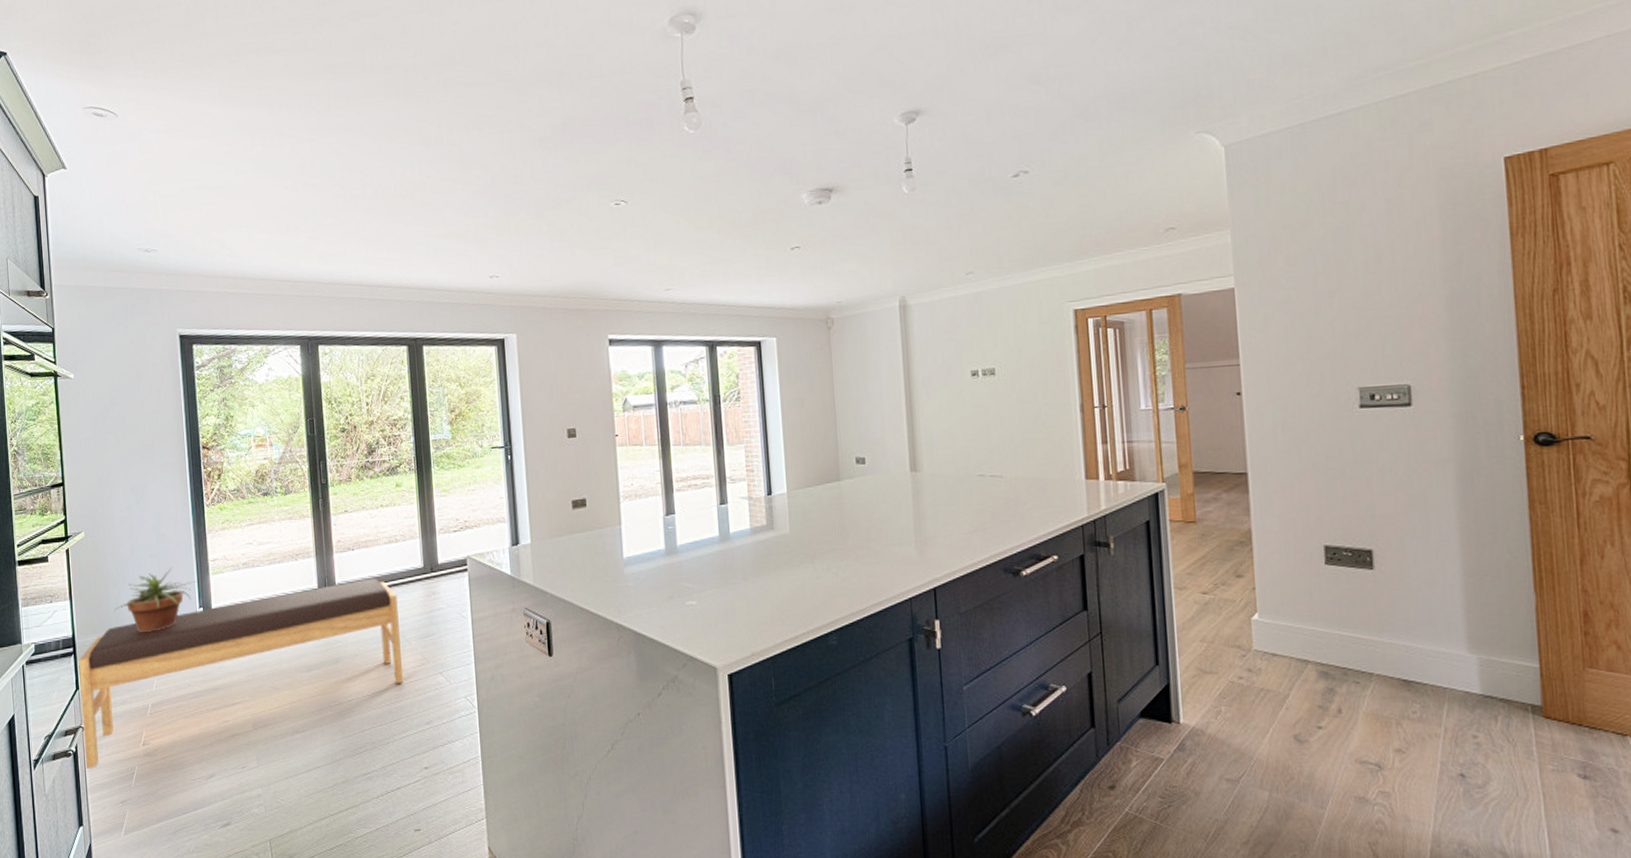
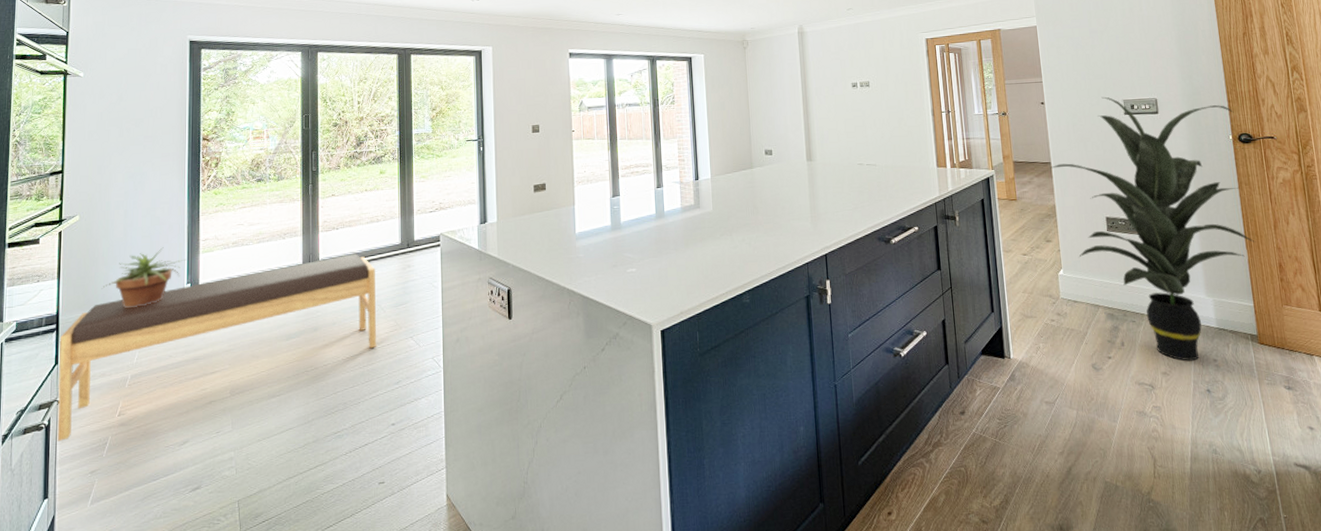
indoor plant: none [1246,383,1550,736] -> present [1050,96,1256,361]

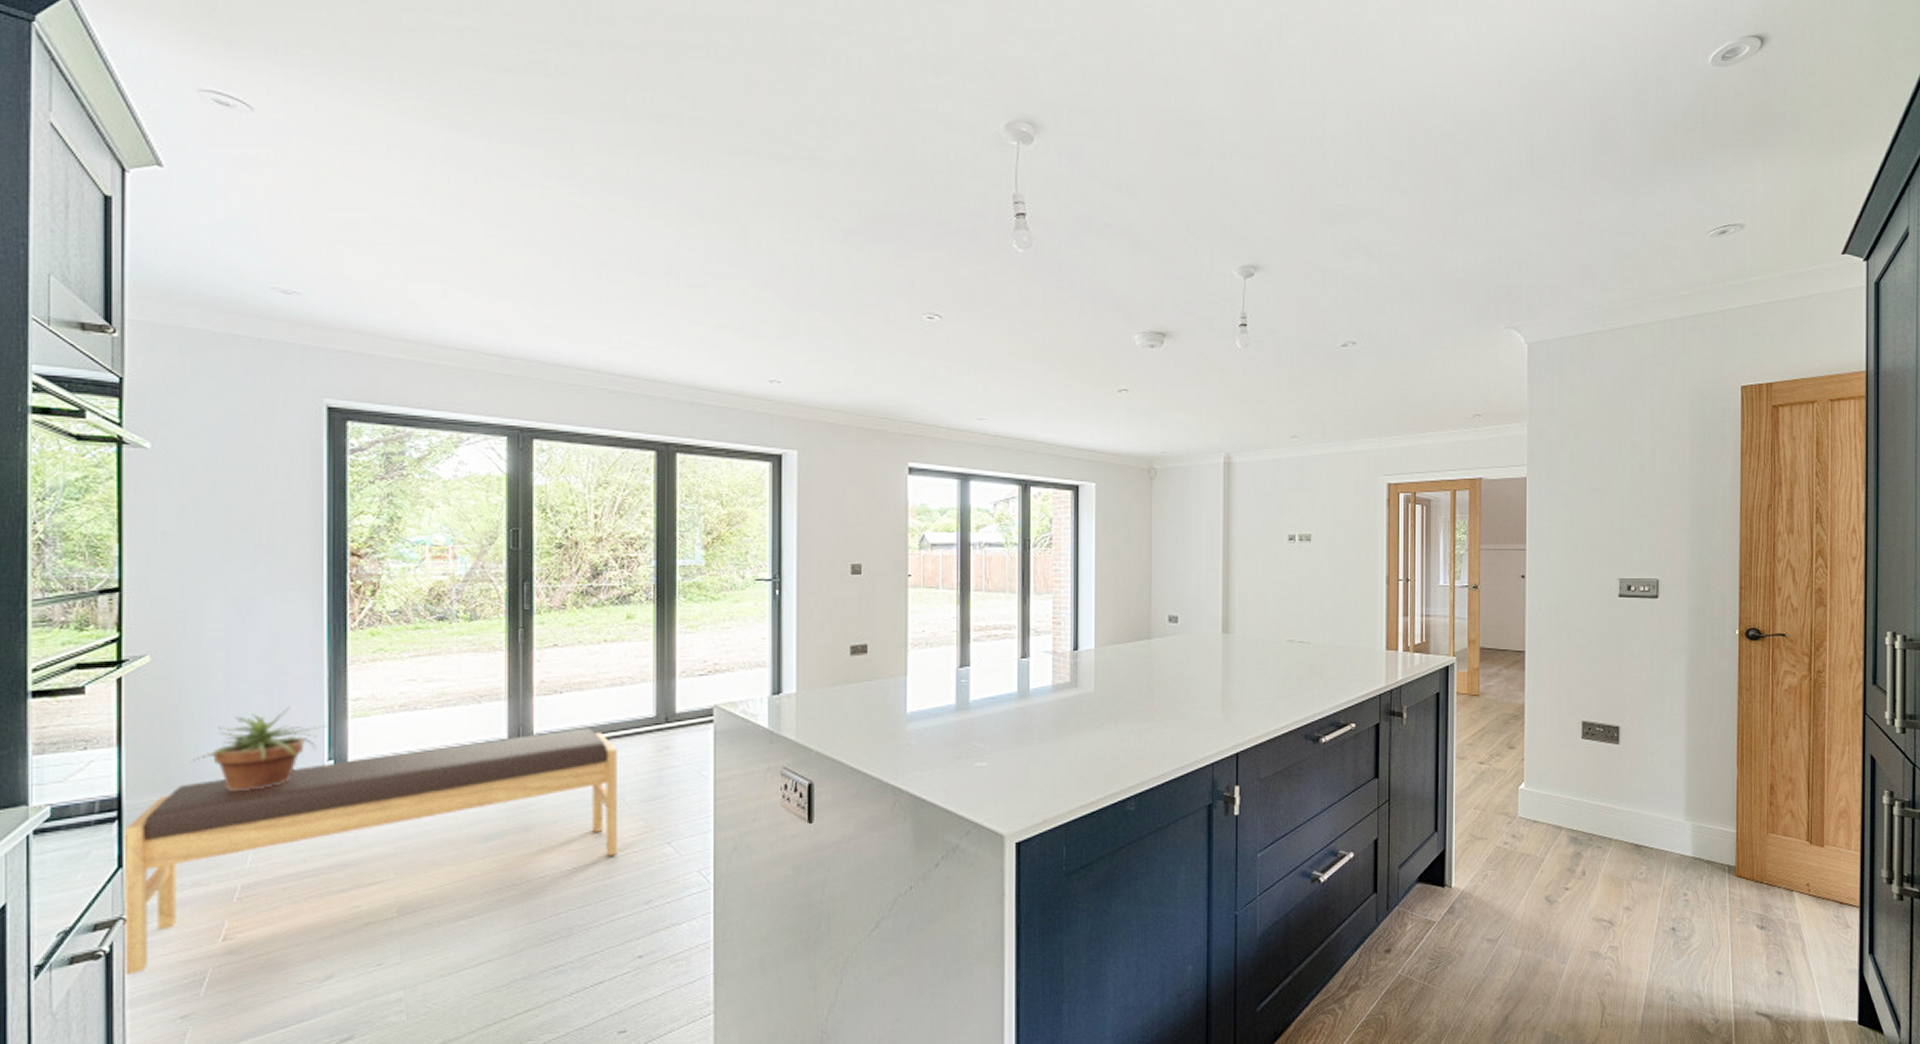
indoor plant: present [1050,96,1256,361] -> none [1523,573,1749,895]

